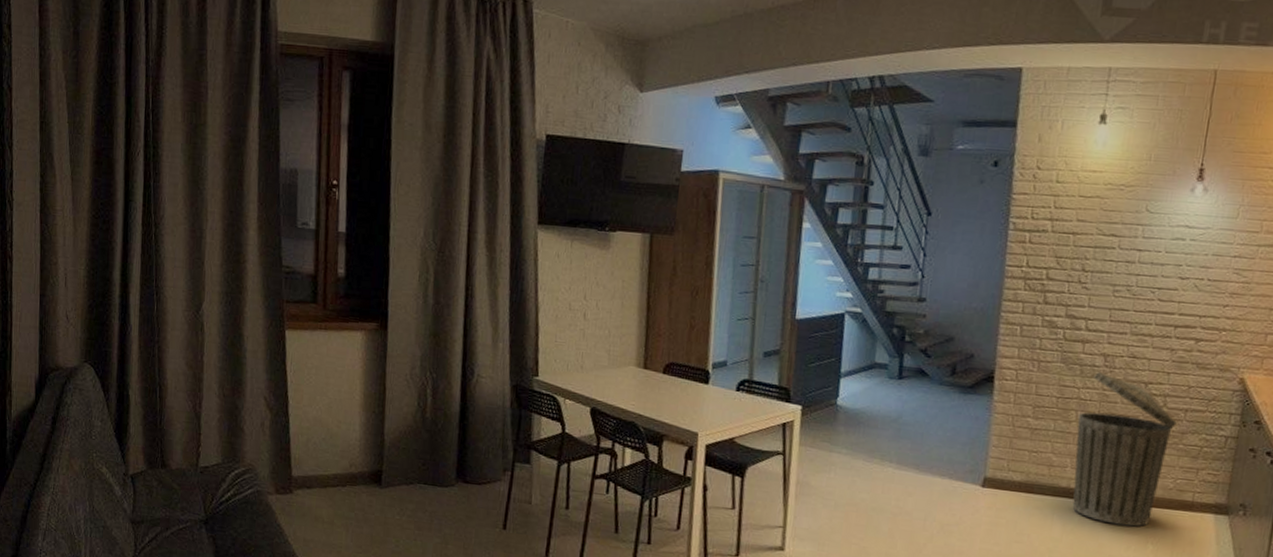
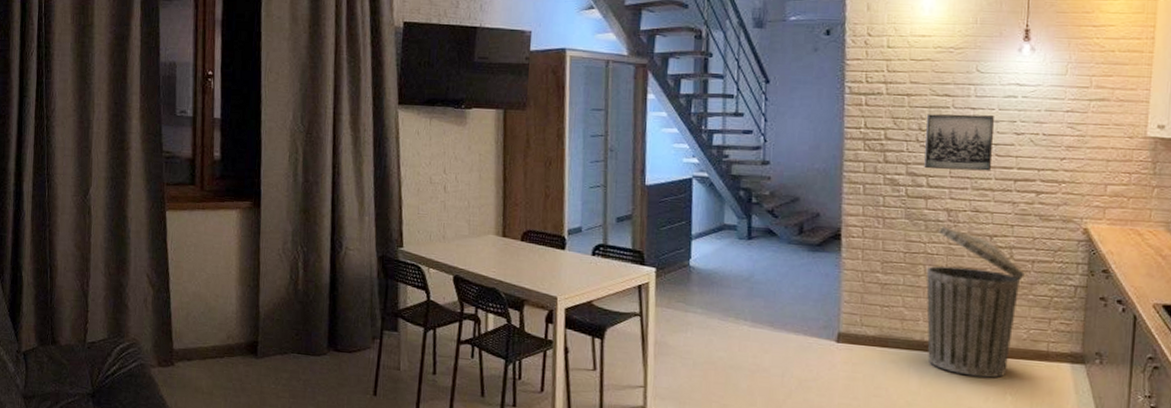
wall art: none [1084,254,1160,316] -> present [924,114,994,171]

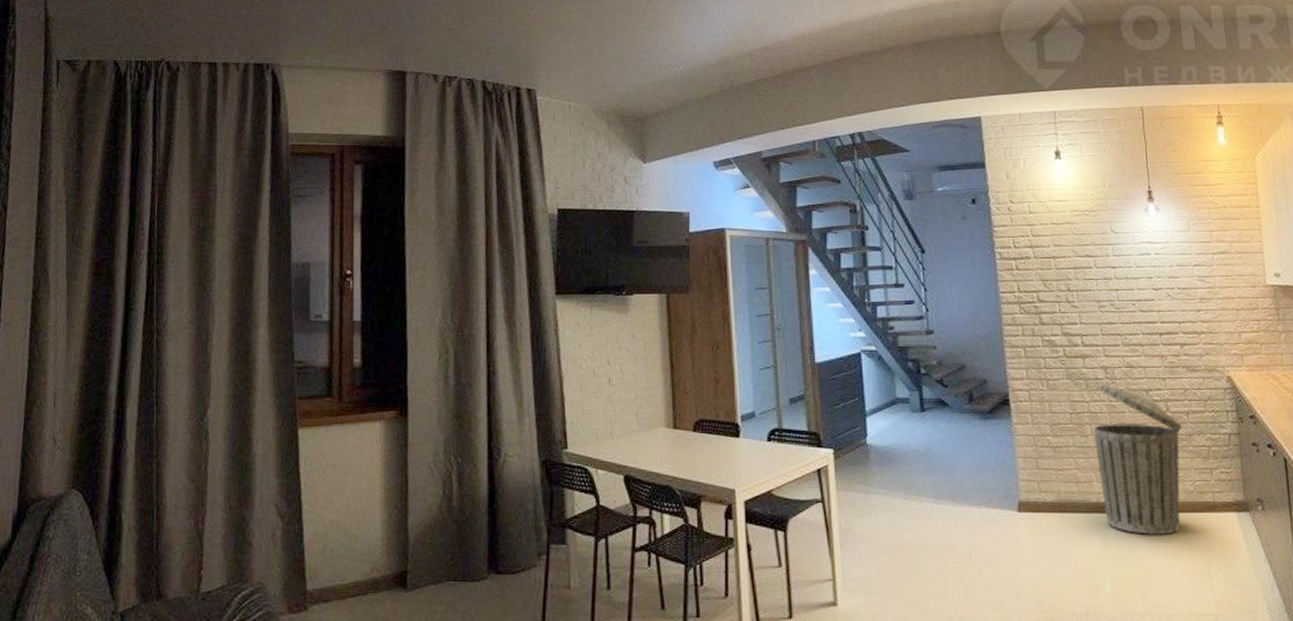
wall art: present [924,114,994,171] -> none [1072,273,1138,328]

